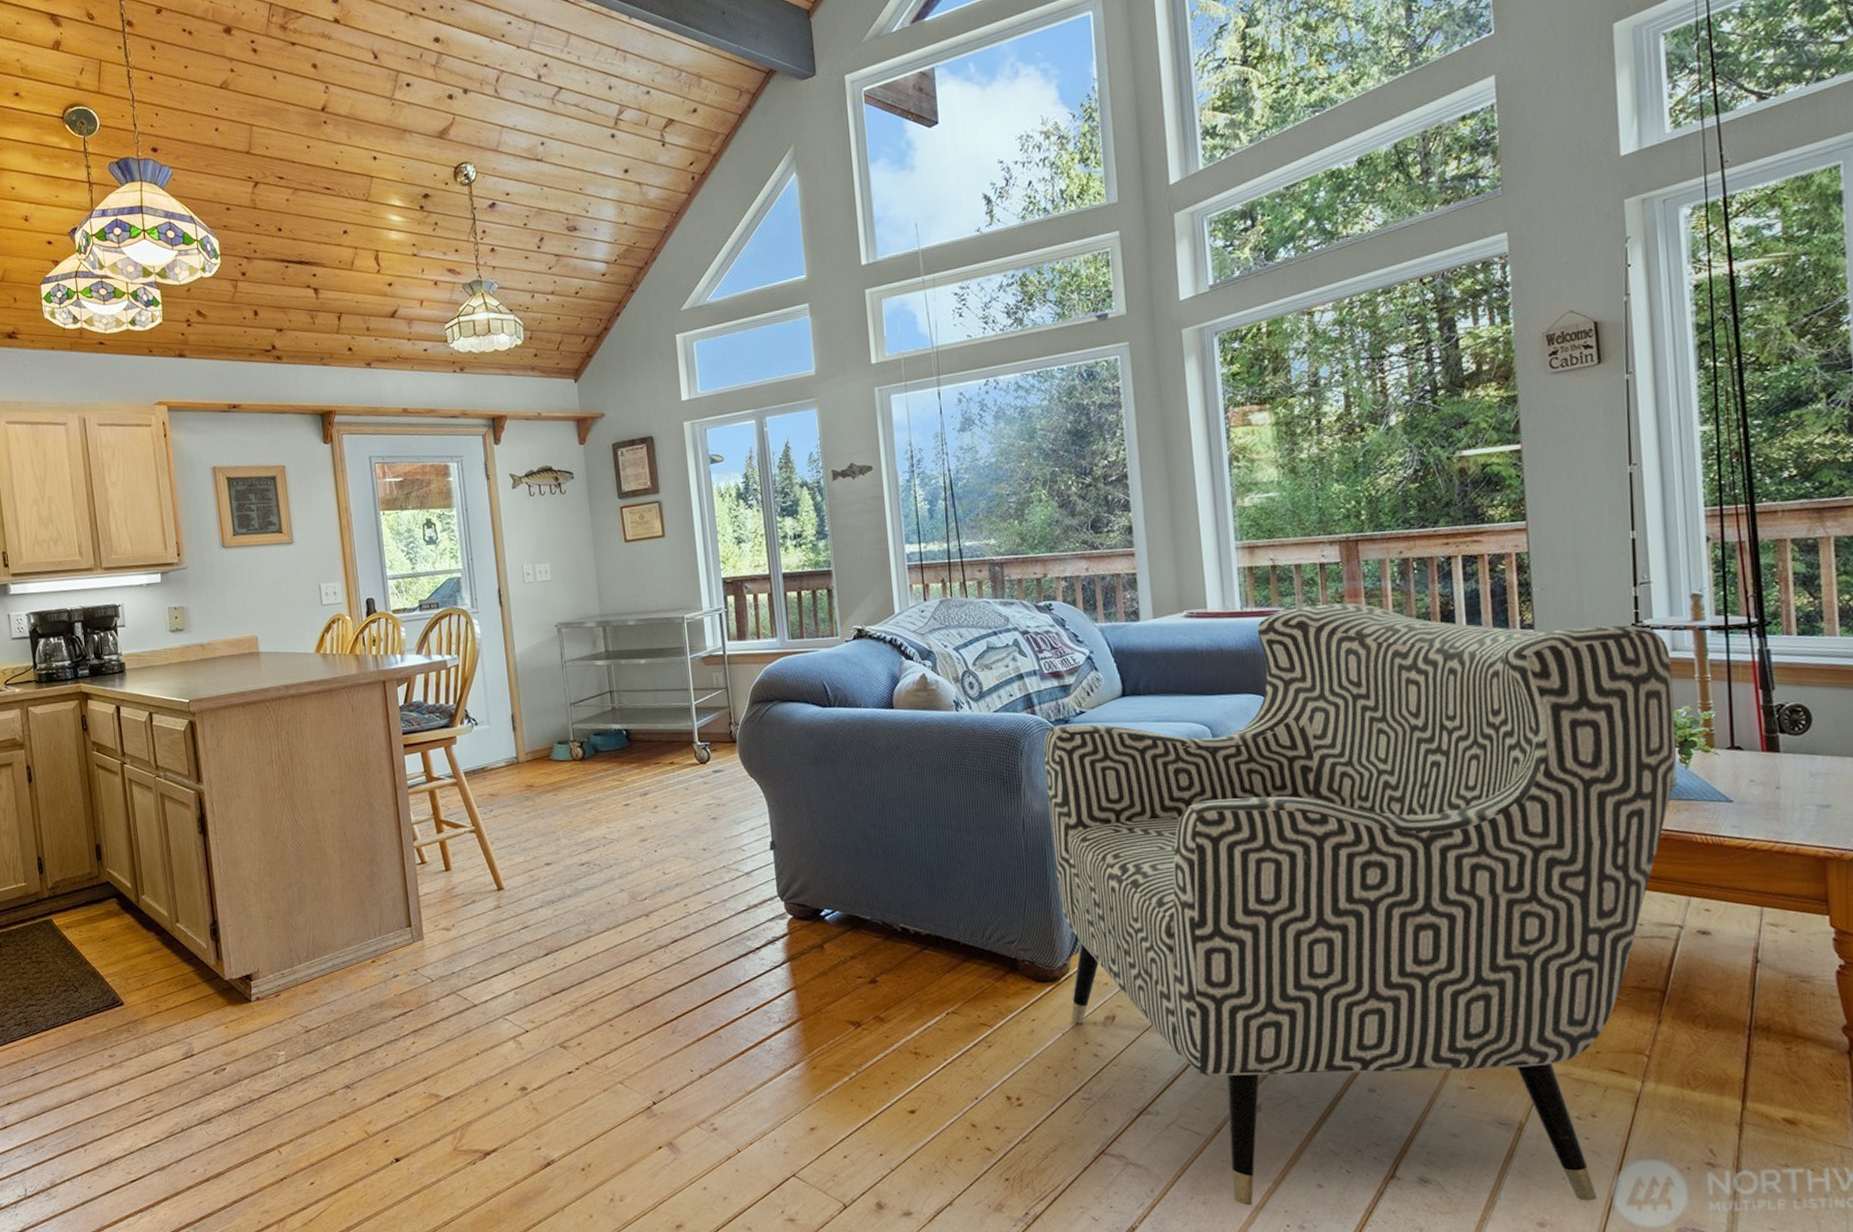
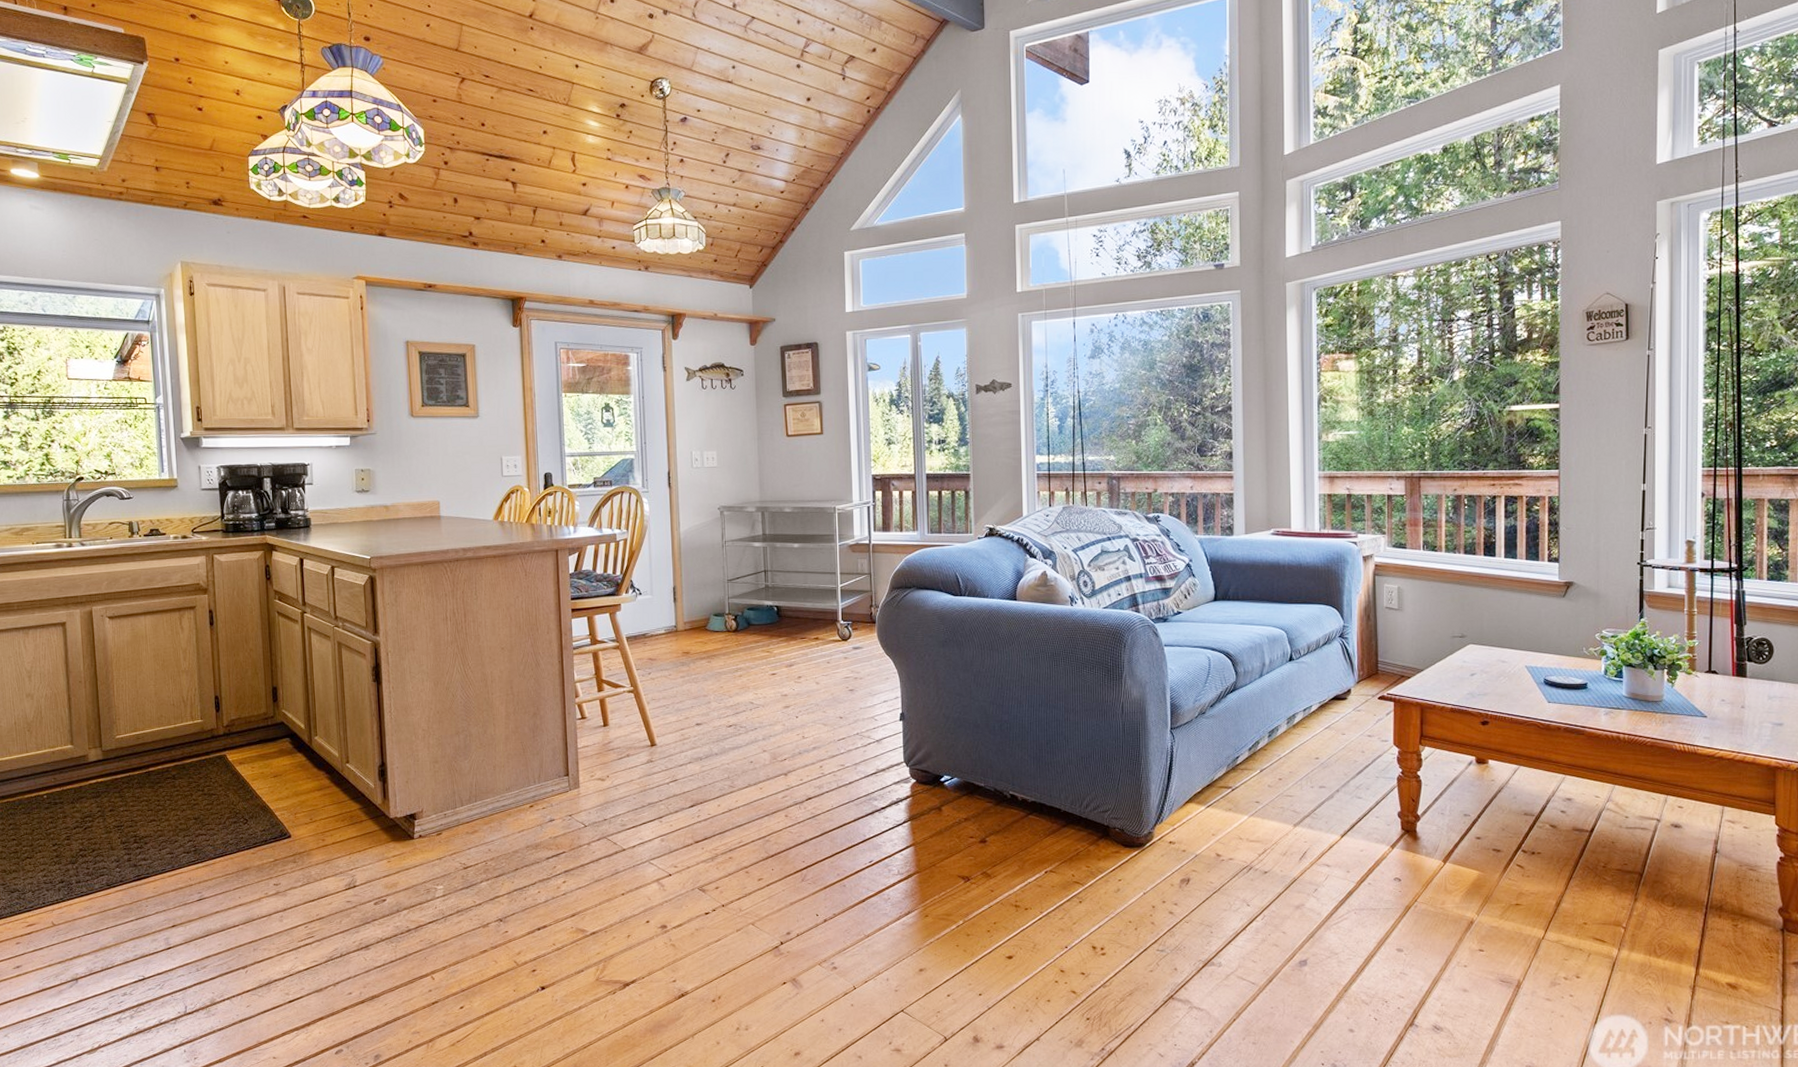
armchair: present [1044,603,1677,1206] -> none [1144,531,1666,1048]

